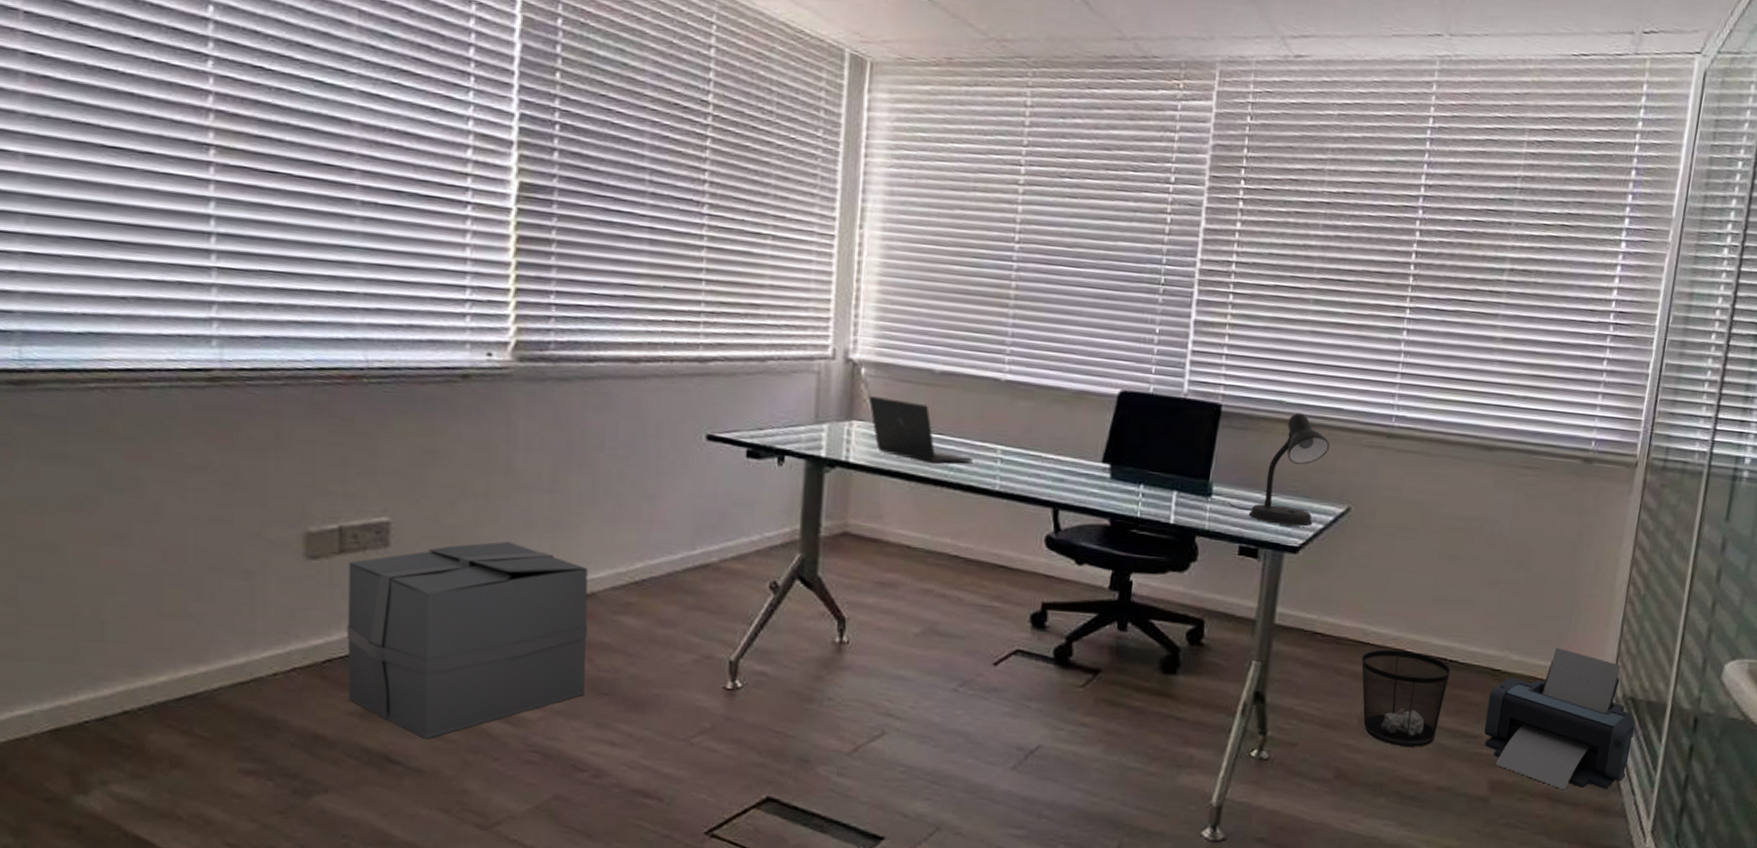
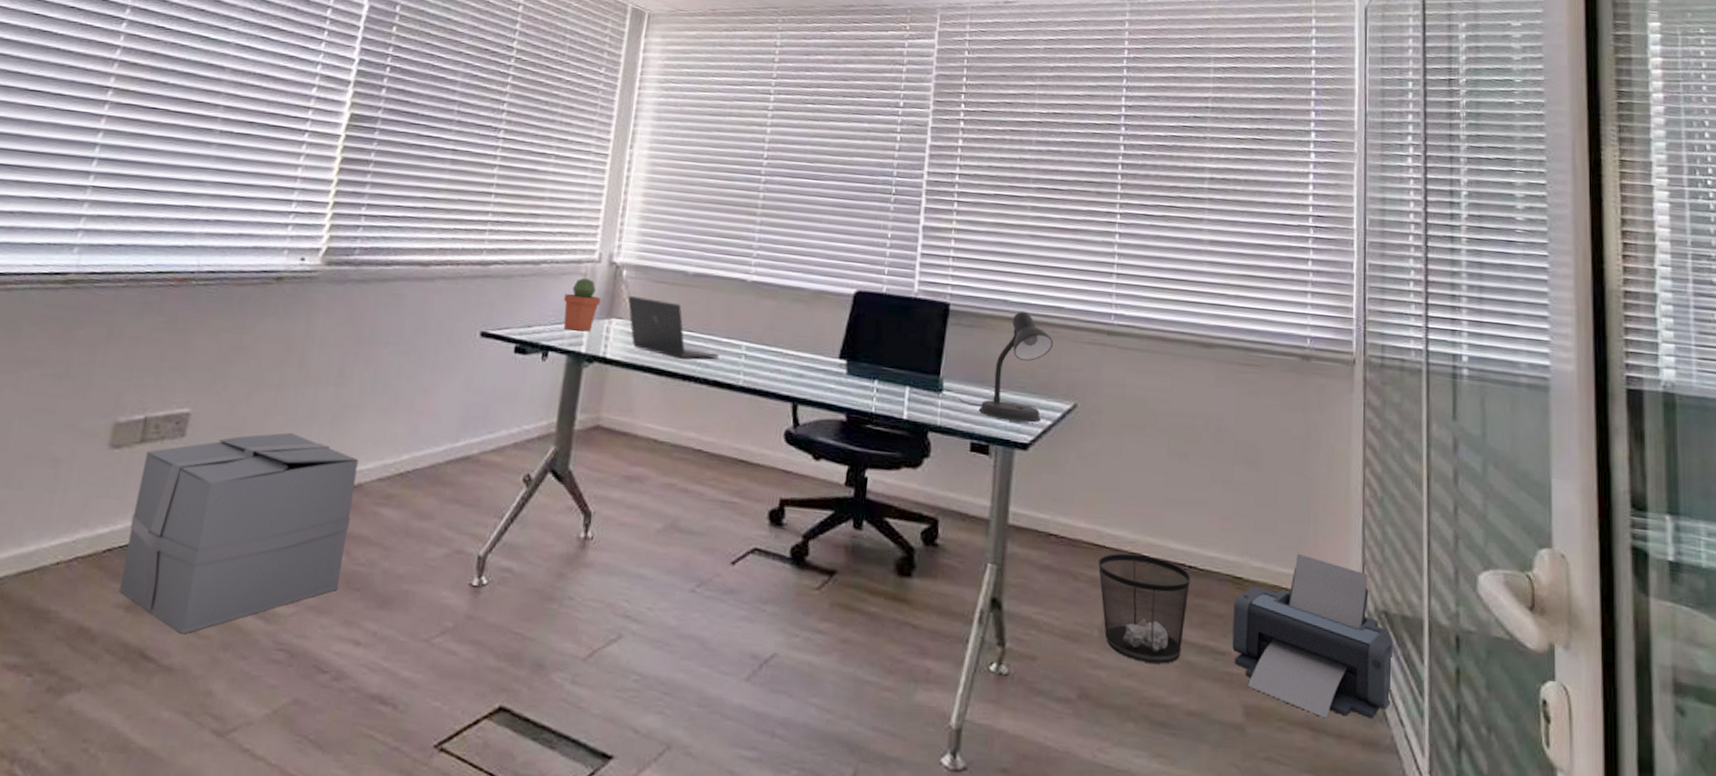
succulent plant: none [797,376,838,435] -> present [563,277,601,332]

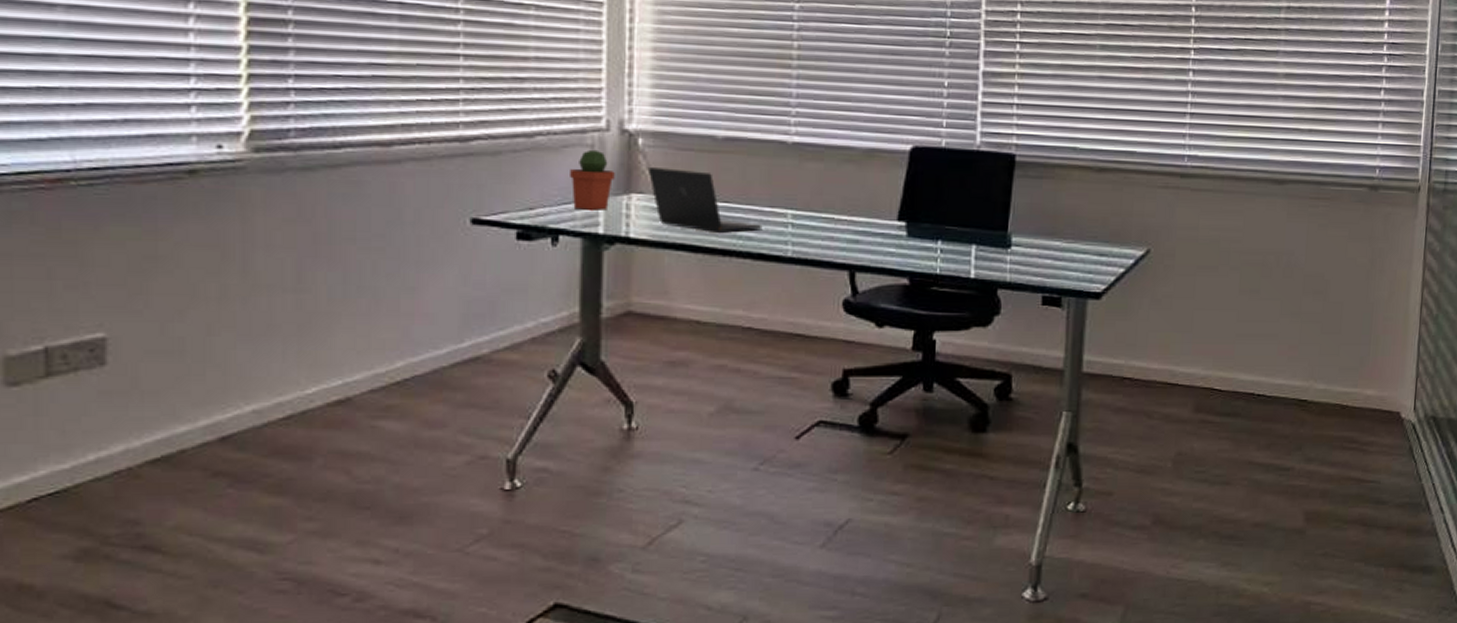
cardboard box: present [118,432,359,634] -> none [56,348,343,577]
desk lamp: present [937,311,1054,423] -> none [1006,158,1126,272]
waste bin: present [1097,553,1191,664] -> none [1171,389,1259,485]
printer: present [1232,553,1393,719] -> none [1295,373,1438,515]

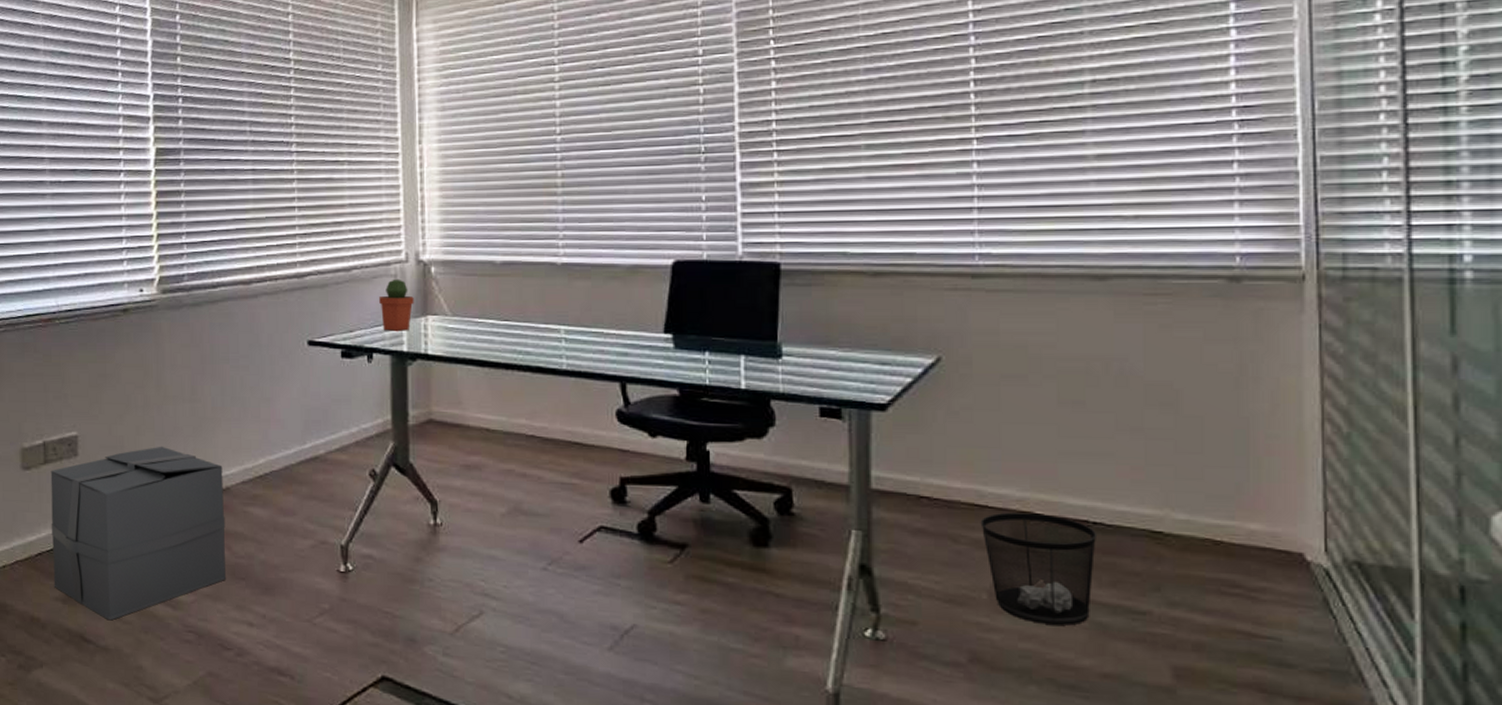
cardboard box: none [56,348,343,577] -> present [50,446,226,621]
laptop: present [647,166,763,233] -> none [439,291,539,348]
waste bin: none [1171,389,1259,485] -> present [980,512,1096,626]

